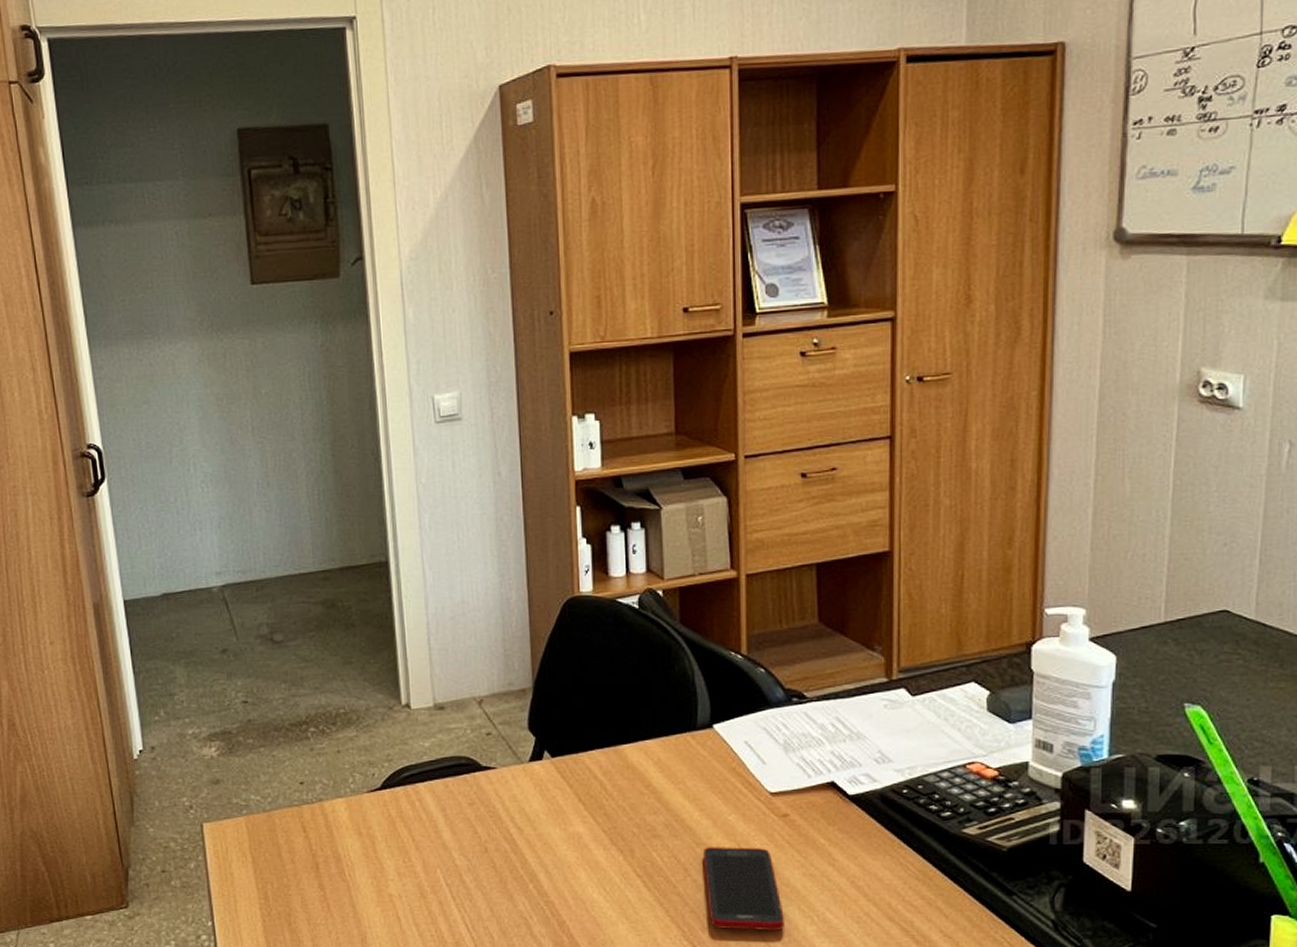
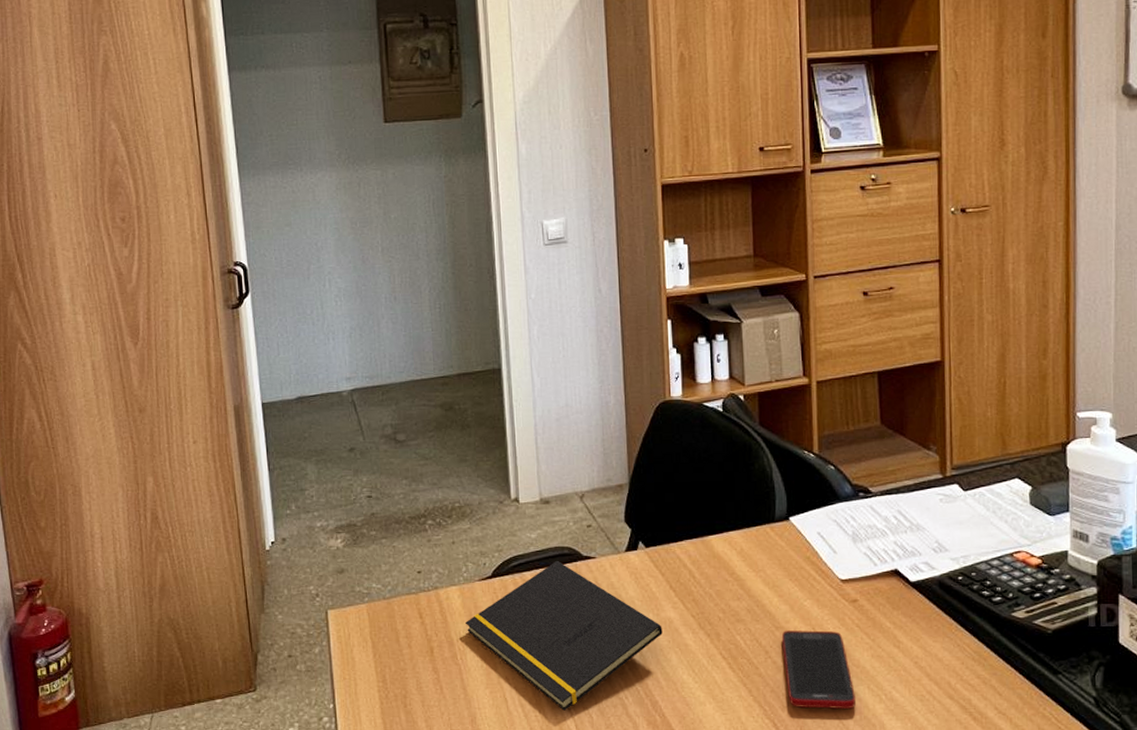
notepad: none [353,770,571,930] -> present [466,560,663,711]

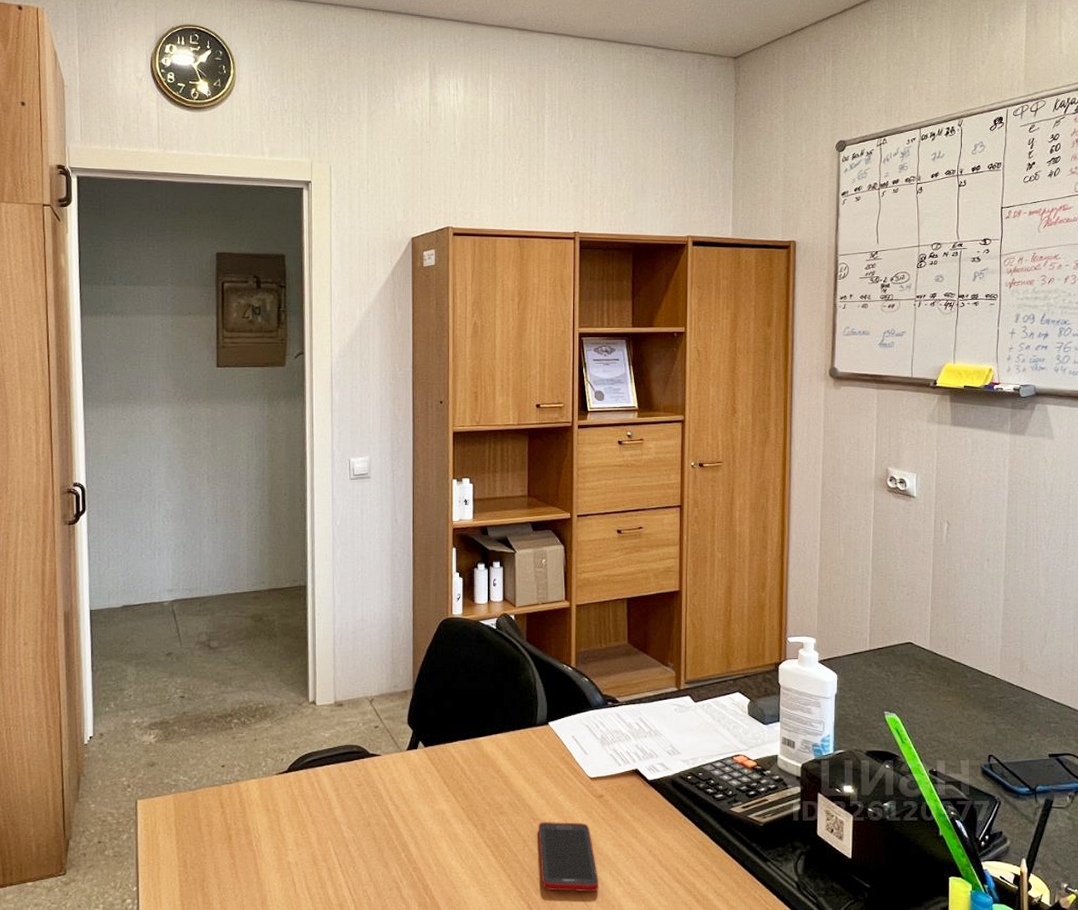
notepad: present [466,560,663,711] -> none [262,757,436,893]

